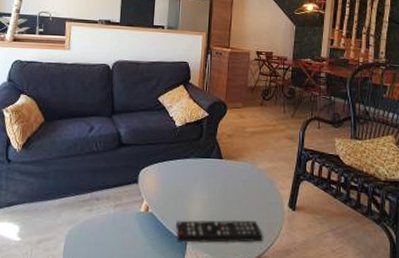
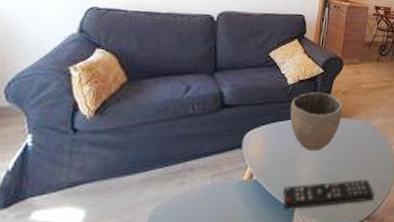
bowl: none [179,134,228,189] -> present [290,92,342,150]

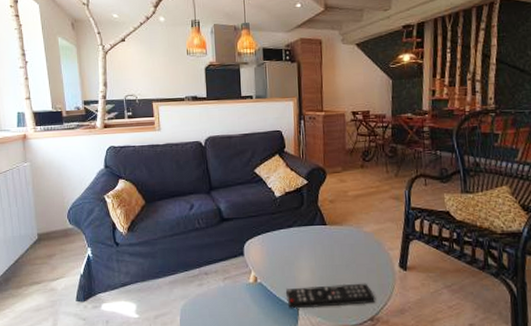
bowl: present [290,92,342,150] -> none [281,202,332,257]

